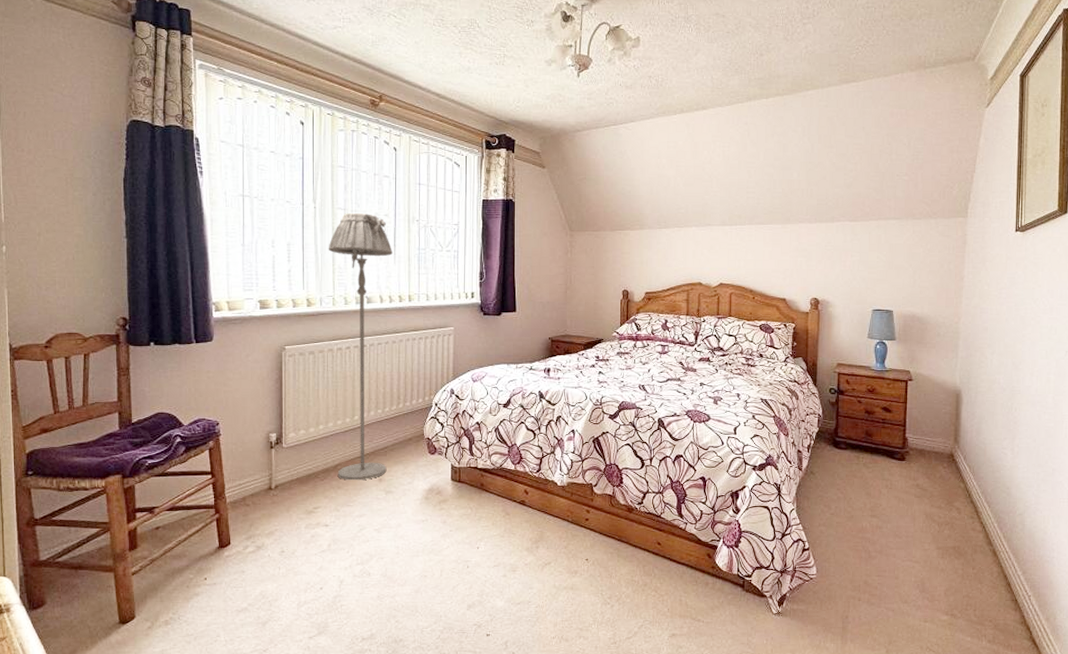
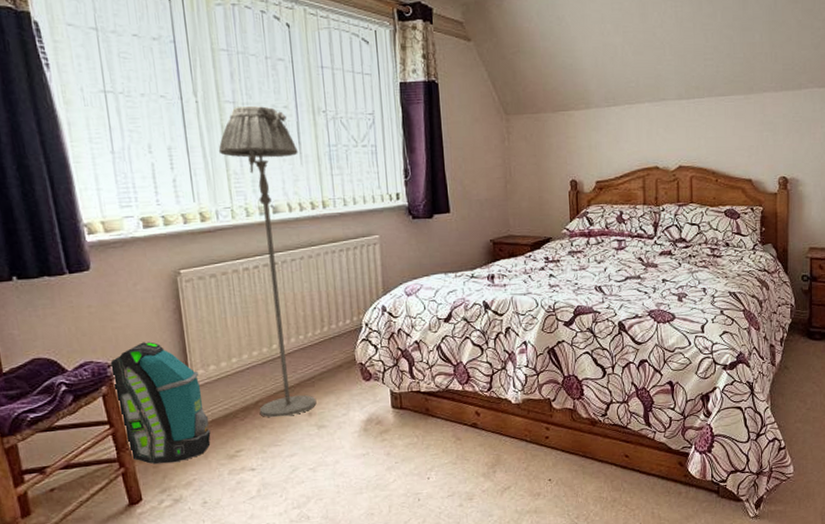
backpack: none [218,405,294,514] -> present [109,342,211,464]

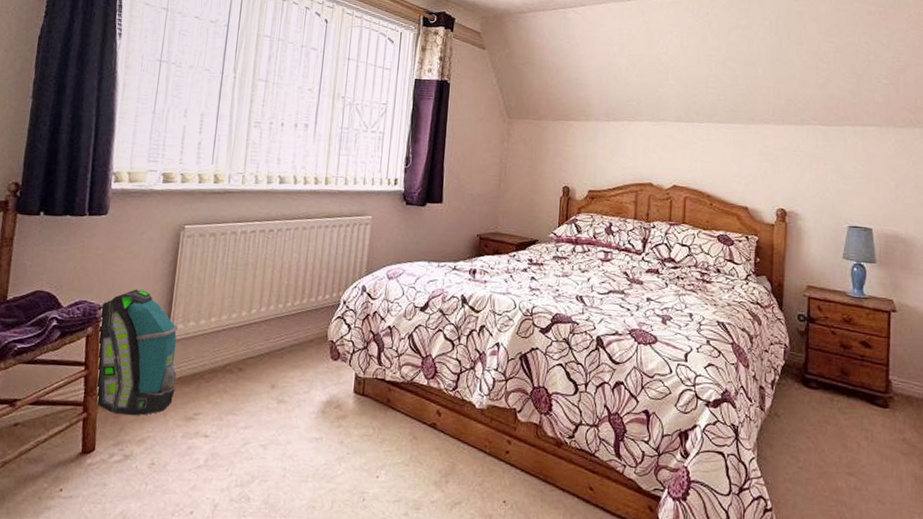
floor lamp: present [218,105,317,418] -> none [225,84,313,385]

